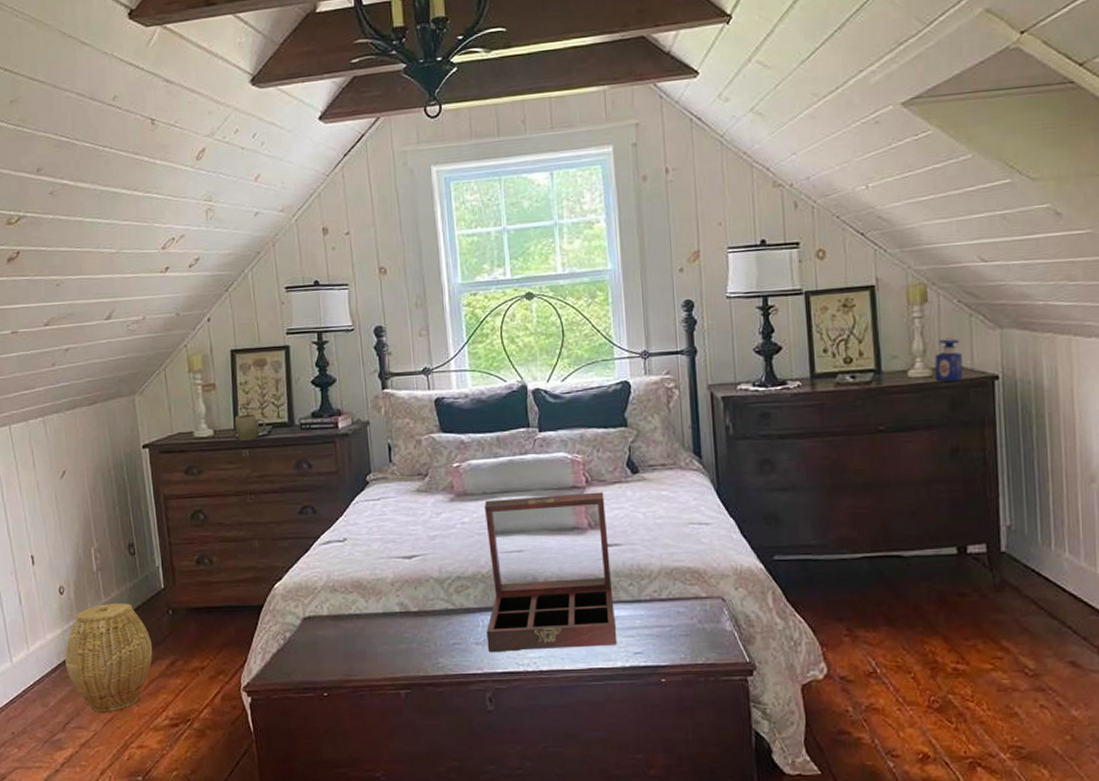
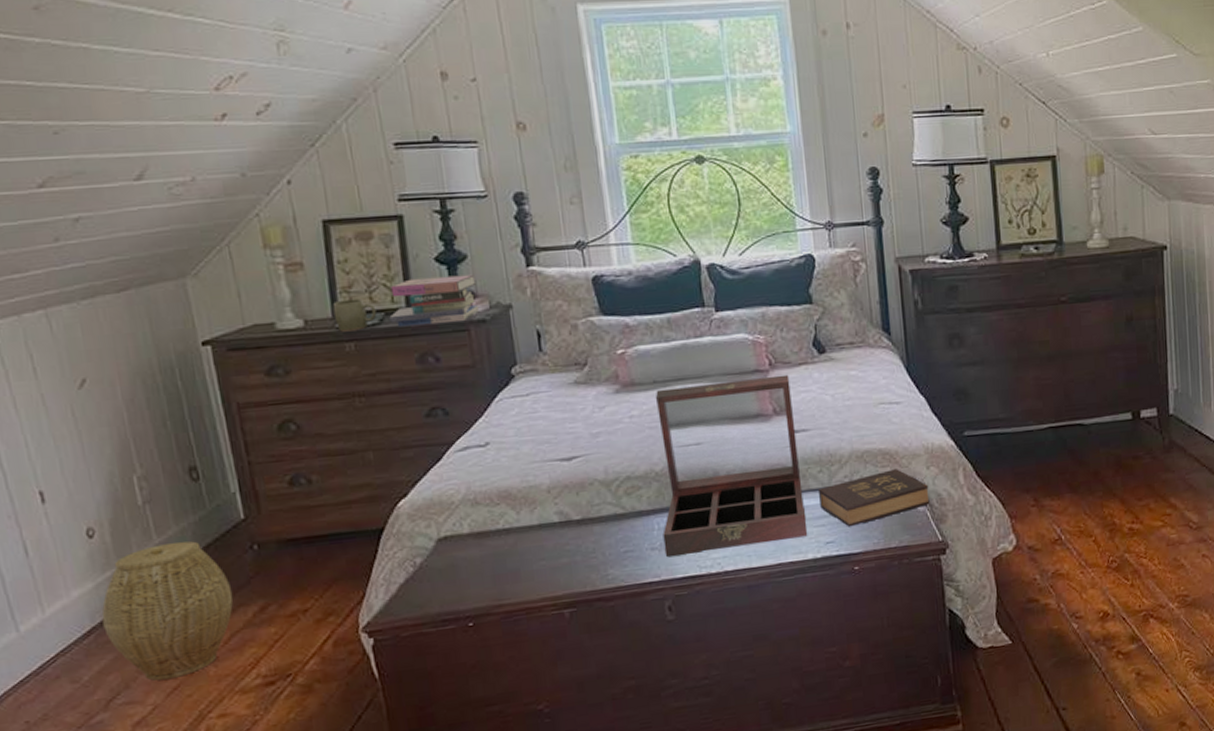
books: none [275,395,344,438] -> present [389,274,480,327]
hardback book: none [629,588,738,640] -> present [819,469,930,527]
perfume bottle: present [934,337,963,383] -> none [1111,208,1136,253]

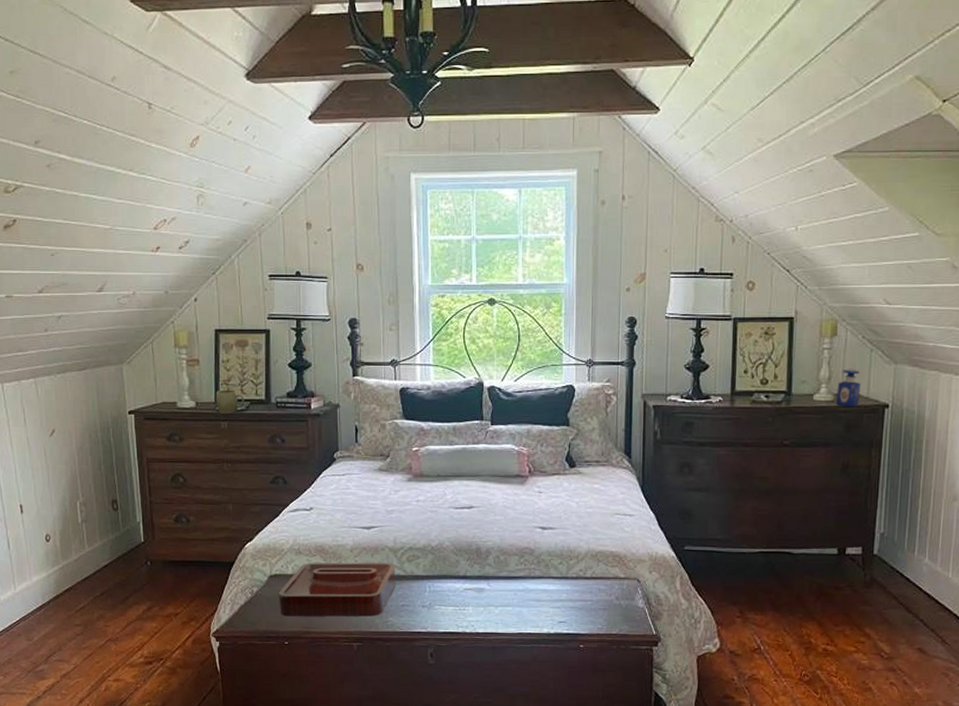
woven basket: present [101,541,234,681] -> none [49,552,131,648]
books: present [389,274,480,327] -> none [253,378,316,414]
decorative tray: none [452,499,614,590] -> present [278,562,396,617]
jewelry box: present [655,374,808,556] -> none [432,481,545,615]
hardback book: present [819,469,930,527] -> none [557,570,649,612]
perfume bottle: none [1111,208,1136,253] -> present [836,368,860,407]

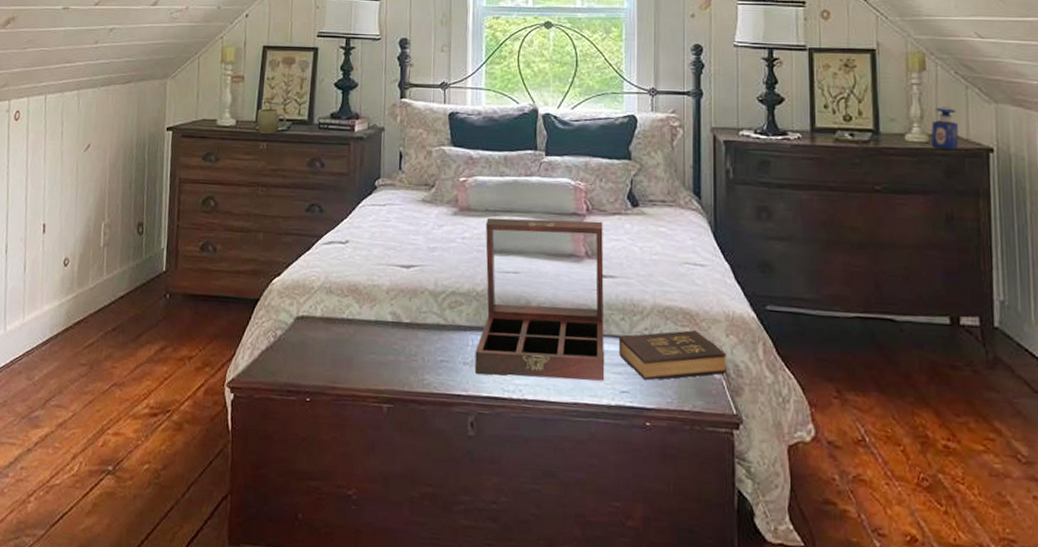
decorative tray: present [278,562,396,617] -> none [303,304,436,373]
jewelry box: none [432,481,545,615] -> present [474,217,605,381]
hardback book: none [557,570,649,612] -> present [619,330,727,381]

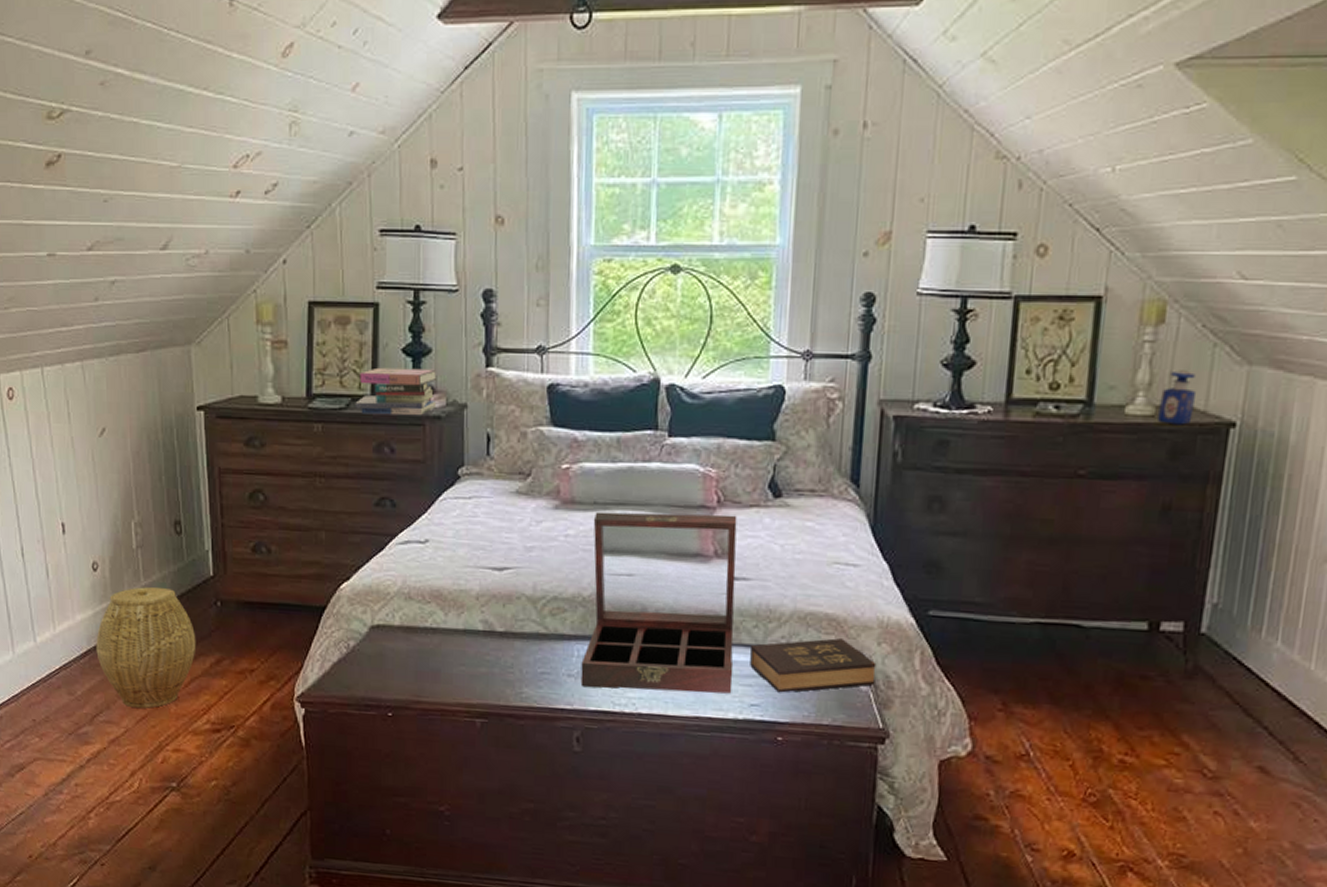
woven basket: none [57,280,145,393] -> present [96,586,196,708]
mug: present [256,108,287,134] -> none [307,381,344,413]
books: none [294,98,361,137] -> present [355,367,437,416]

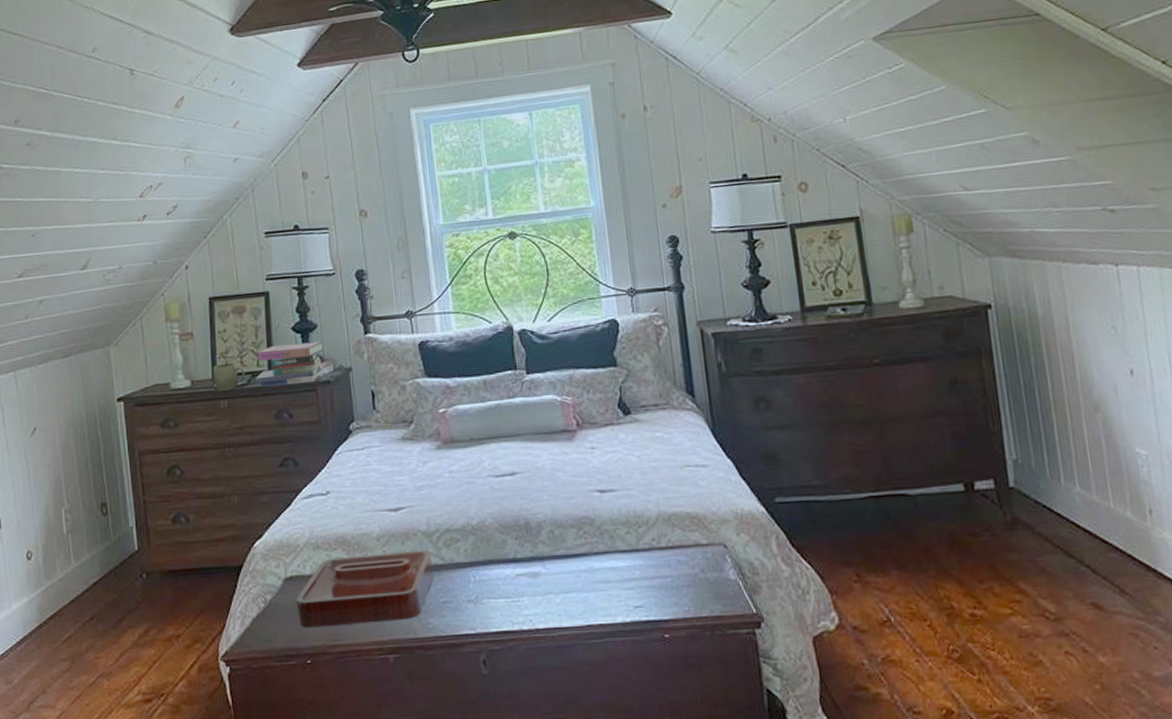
woven basket: present [96,586,196,708] -> none [31,567,125,688]
mug: none [307,381,344,413] -> present [213,362,246,391]
decorative tray: none [381,611,535,686] -> present [296,549,434,628]
jewelry box: present [580,511,737,694] -> none [472,435,617,610]
hardback book: present [750,638,877,693] -> none [627,534,742,592]
perfume bottle: present [1158,370,1196,425] -> none [924,267,955,313]

